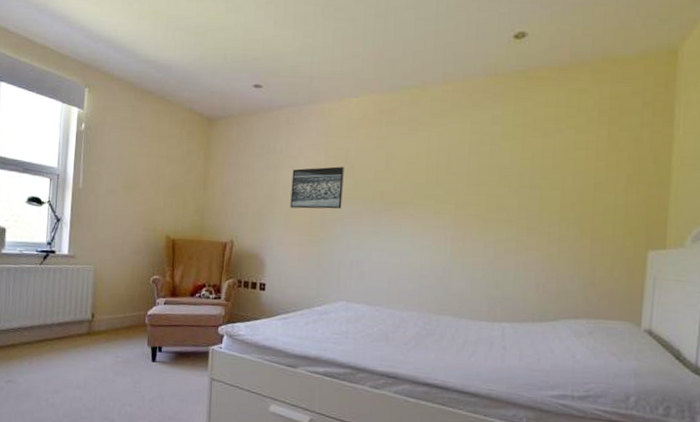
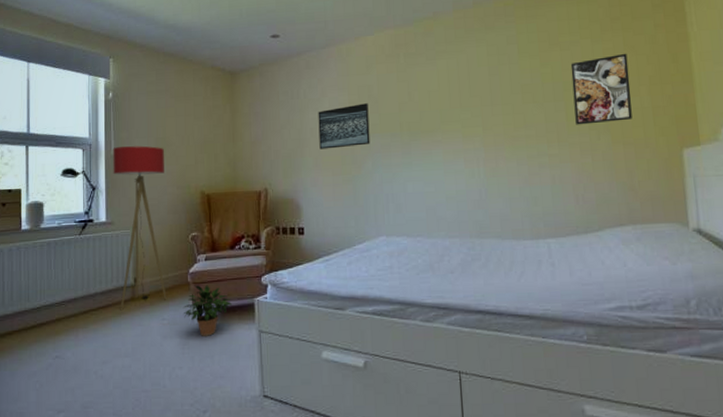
floor lamp: none [75,181,133,344] -> present [113,146,167,311]
potted plant: none [138,327,186,378] -> present [184,285,231,336]
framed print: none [548,148,609,216] -> present [570,53,632,125]

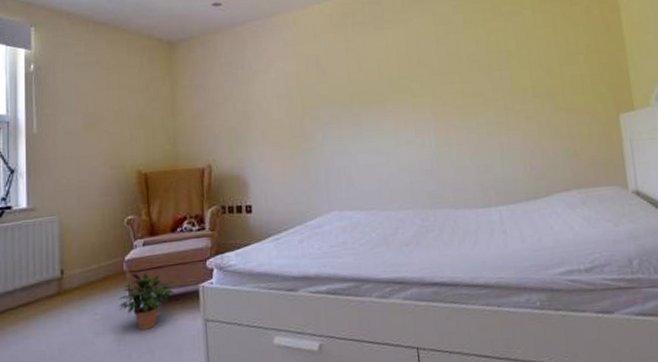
floor lamp: present [113,146,167,311] -> none [35,122,99,308]
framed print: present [318,103,370,149] -> none [264,73,320,122]
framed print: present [570,53,632,125] -> none [513,23,573,93]

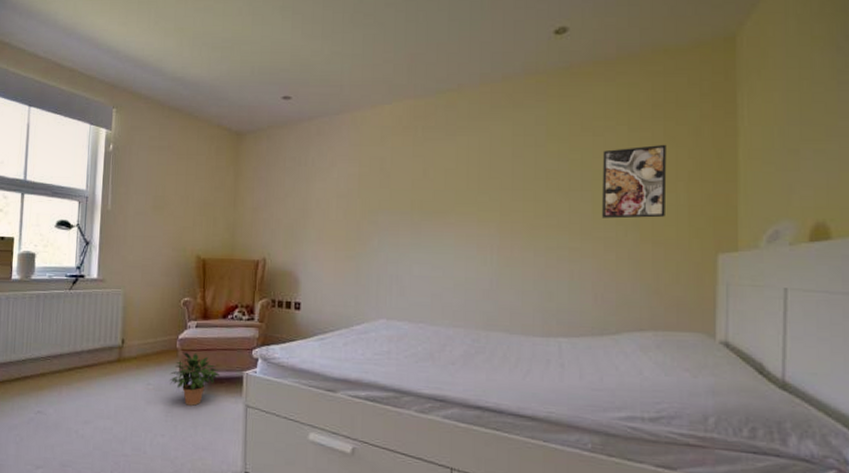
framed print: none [513,23,573,93] -> present [602,144,667,219]

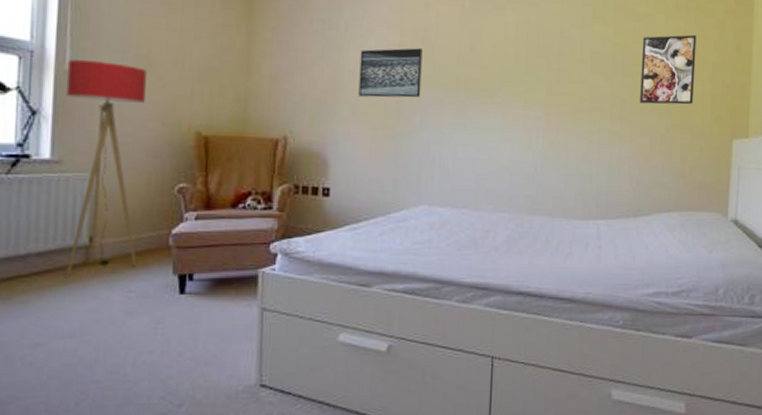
floor lamp: none [105,202,162,371] -> present [65,60,147,278]
potted plant: present [170,352,219,406] -> none [160,250,227,314]
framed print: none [324,177,379,222] -> present [358,48,423,98]

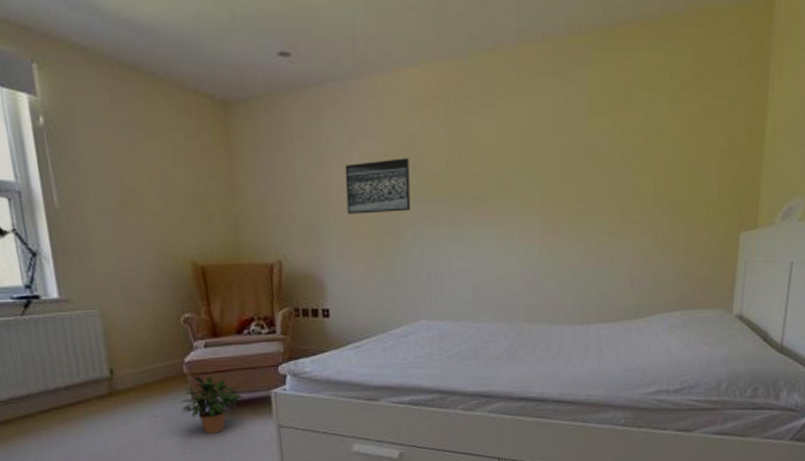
floor lamp: present [65,60,147,278] -> none [55,197,157,408]
potted plant: none [160,250,227,314] -> present [181,376,242,434]
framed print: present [640,34,697,105] -> none [641,119,704,200]

